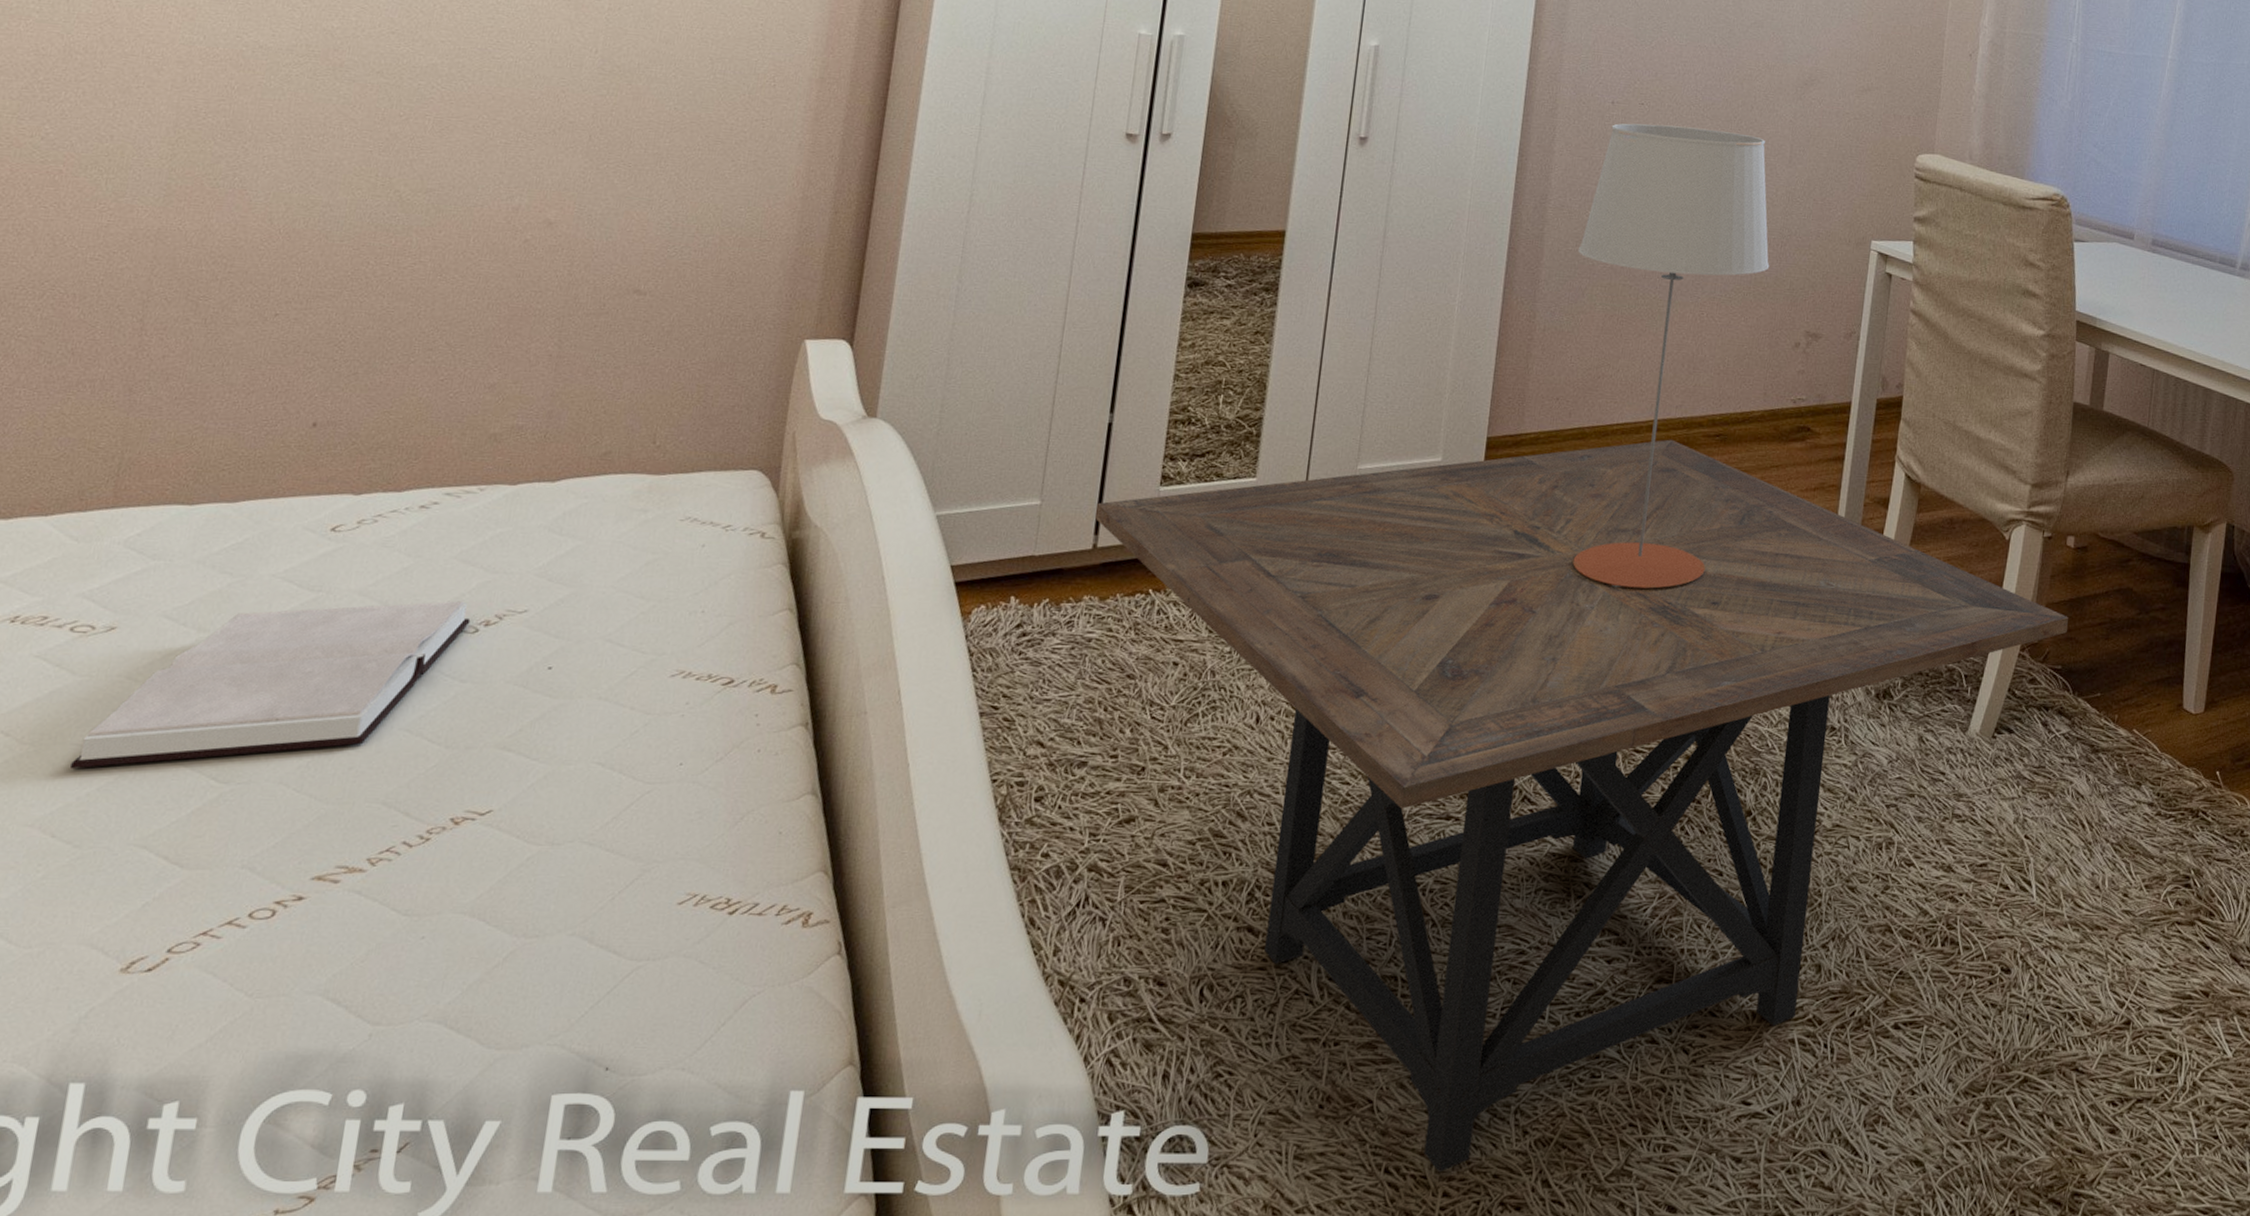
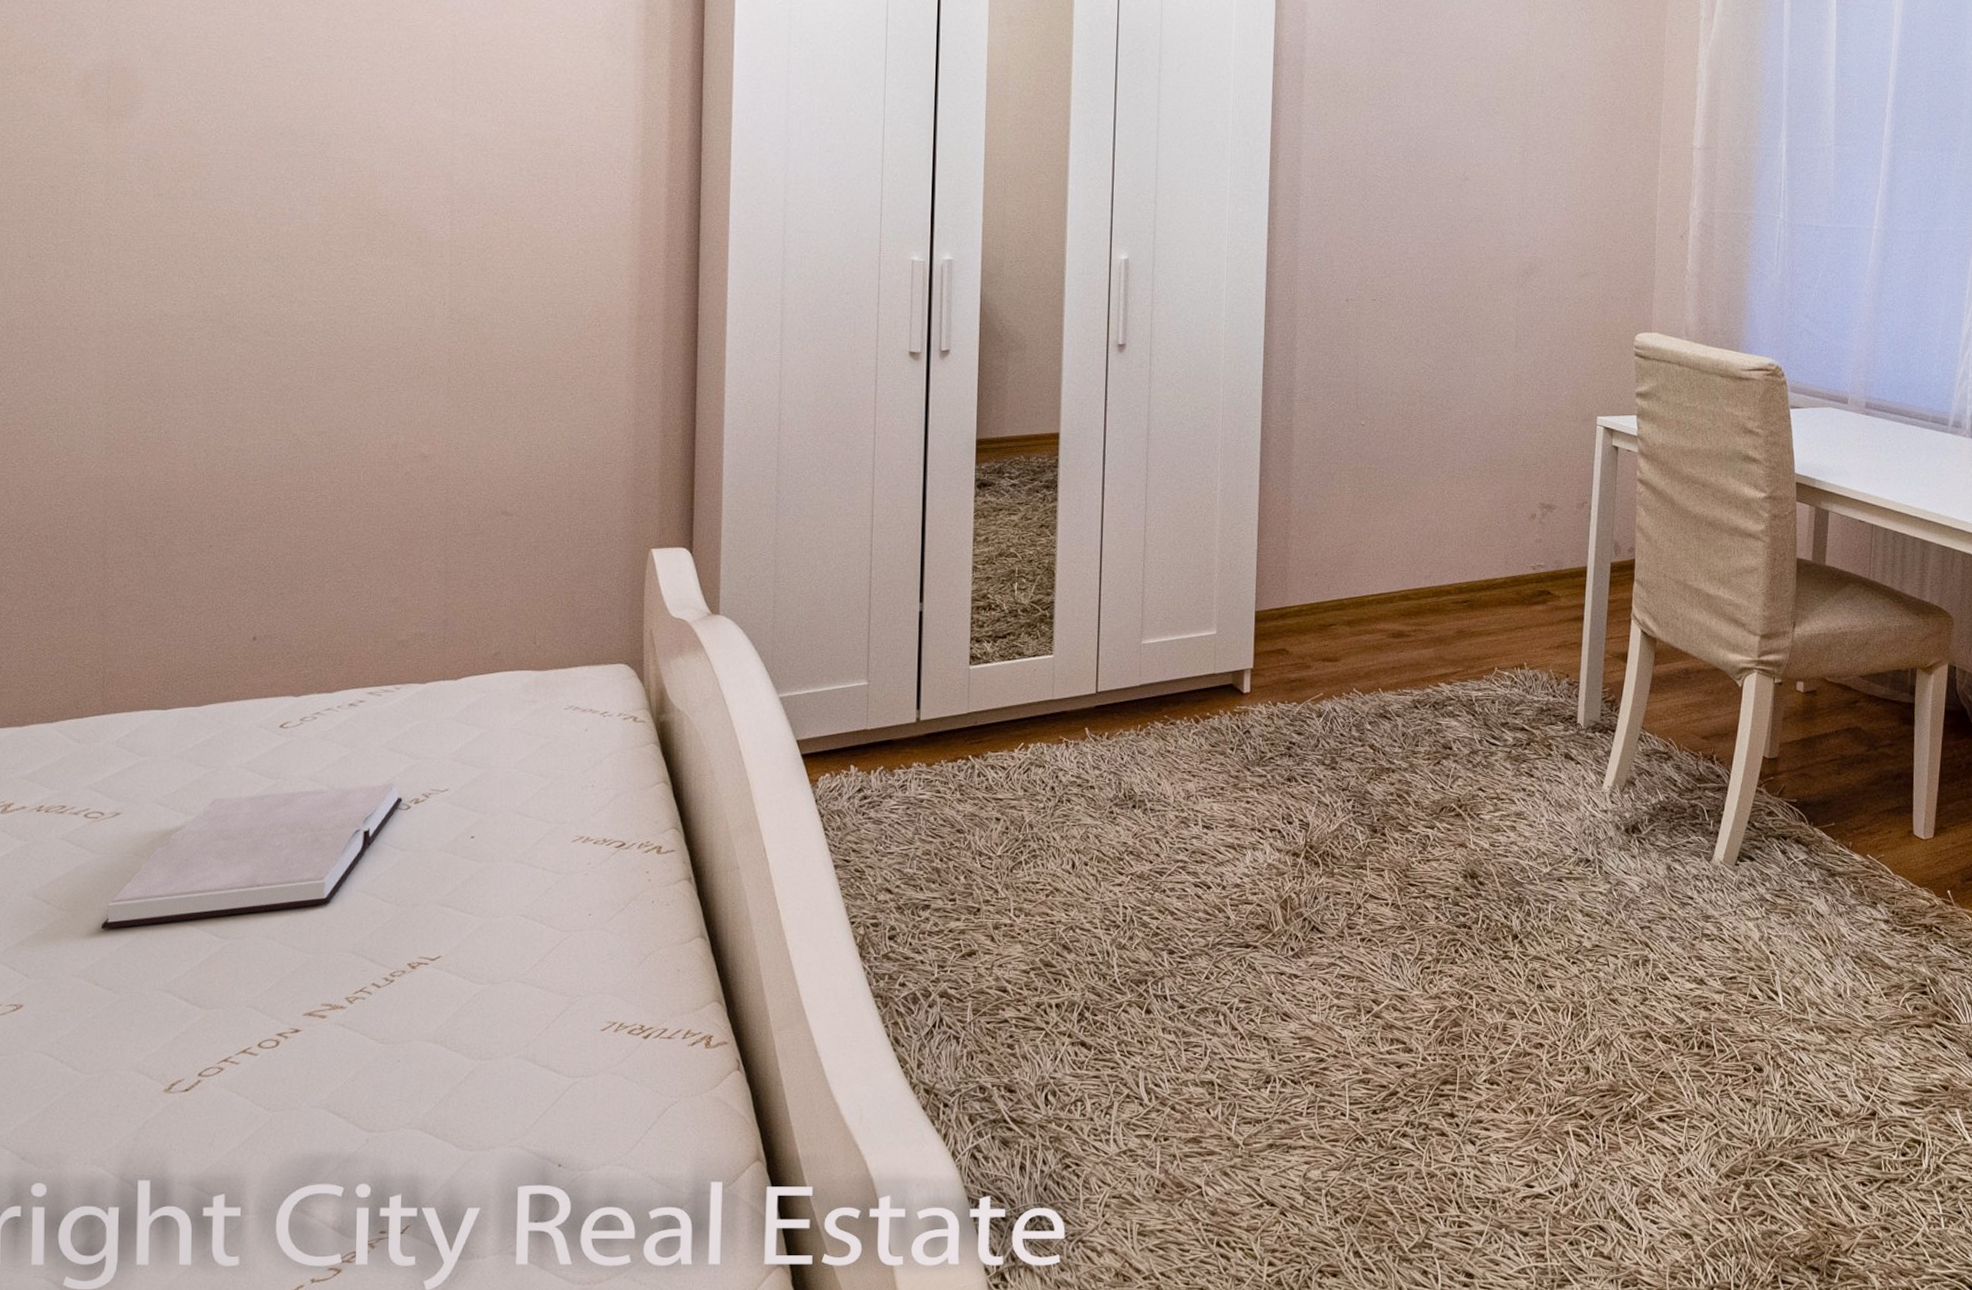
side table: present [1094,439,2068,1173] -> none [915,607,1801,1246]
table lamp: present [1573,123,1770,589] -> none [1324,318,1503,742]

